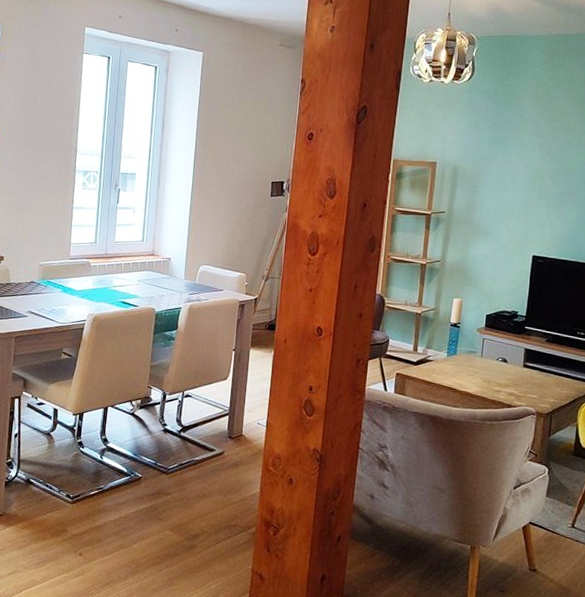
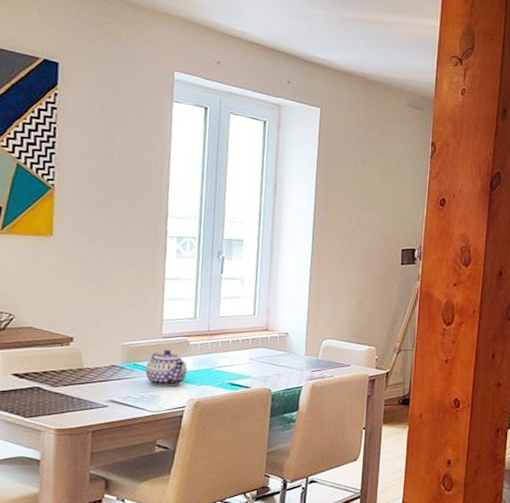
teapot: none [56,269,89,302] -> present [145,349,187,387]

